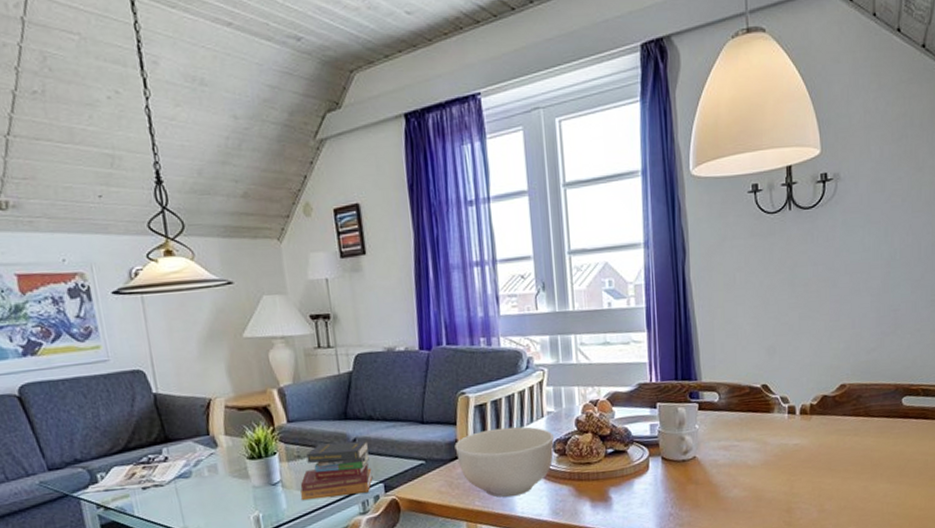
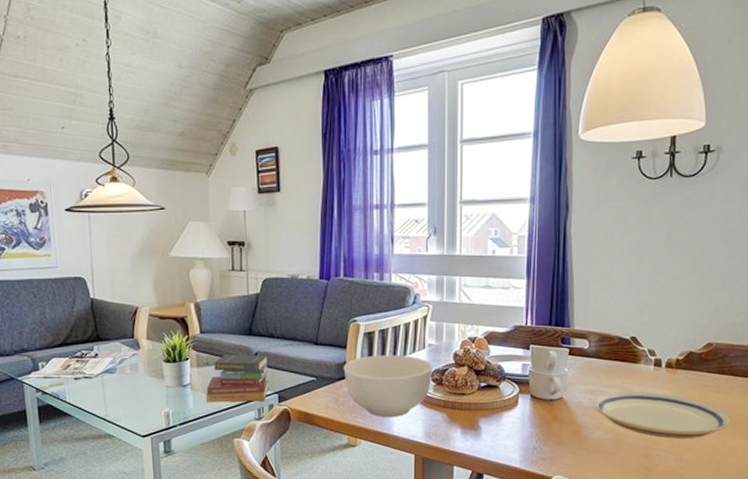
plate: none [728,442,869,490] -> present [593,391,730,439]

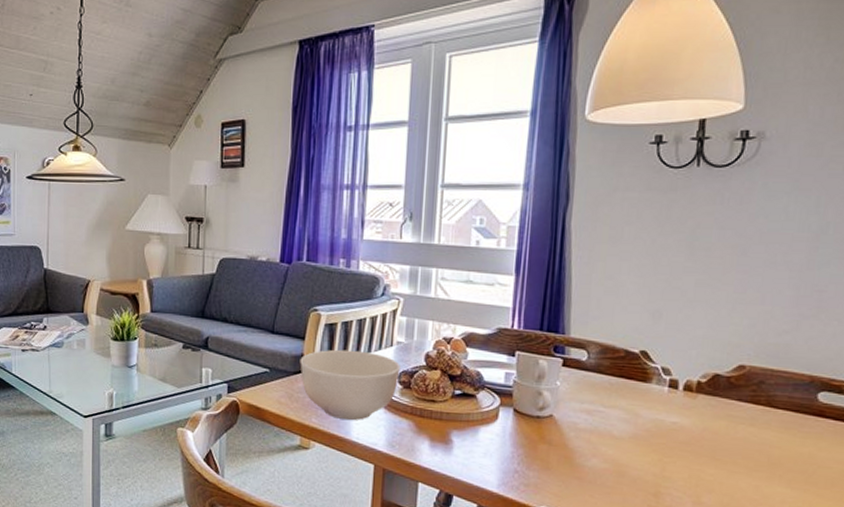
books: present [206,354,269,403] -> none [152,336,220,390]
plate: present [593,391,730,439] -> none [590,414,766,479]

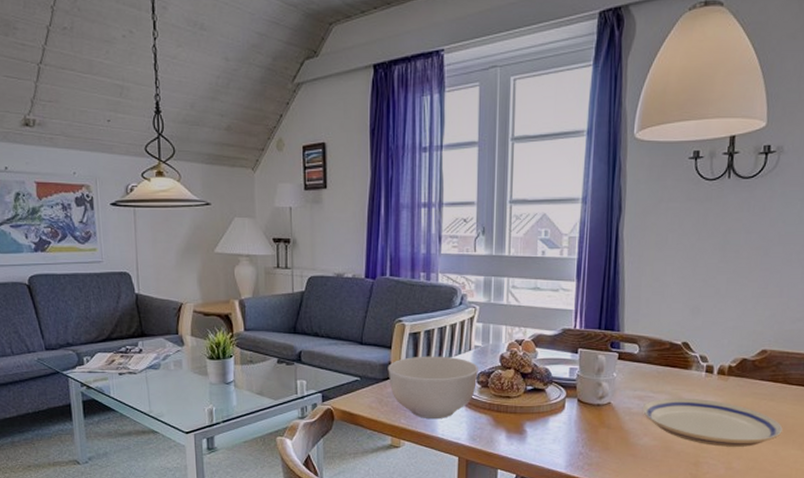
plate: none [590,414,766,479] -> present [642,398,783,447]

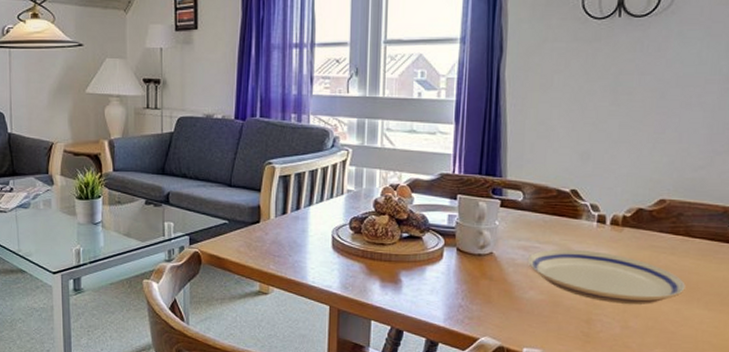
bowl: present [388,356,478,420] -> none [257,199,351,266]

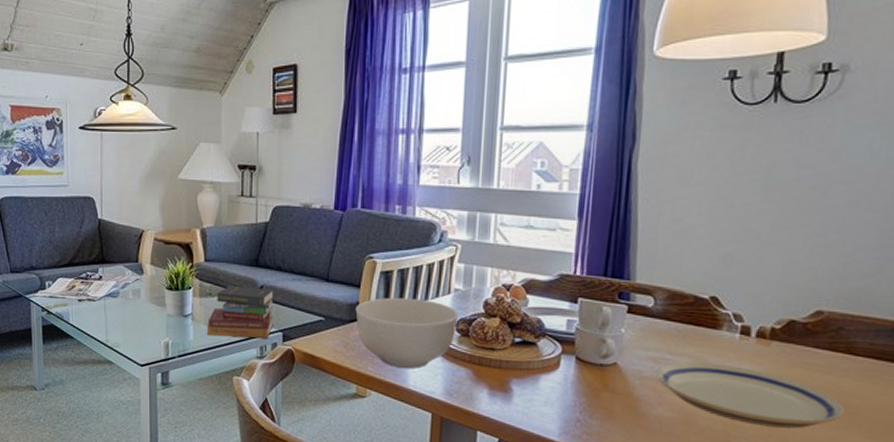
books: none [117,192,180,242] -> present [207,285,274,338]
bowl: none [257,199,351,266] -> present [355,297,458,369]

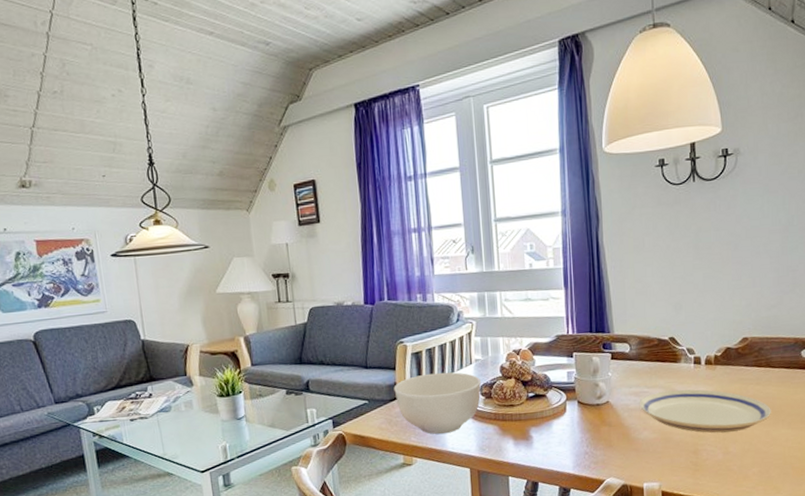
books: present [207,285,274,338] -> none [261,382,323,434]

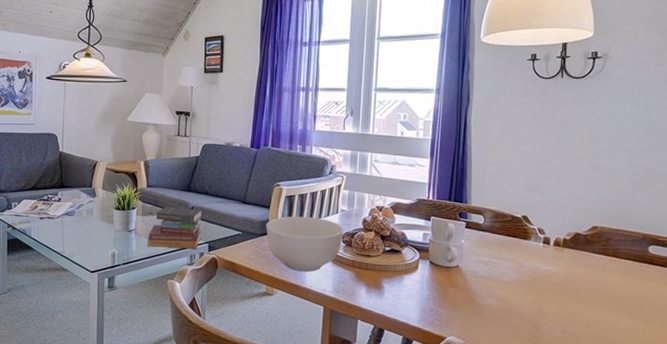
books: none [261,382,323,434] -> present [147,206,202,249]
plate: present [639,389,771,433] -> none [486,264,613,312]

